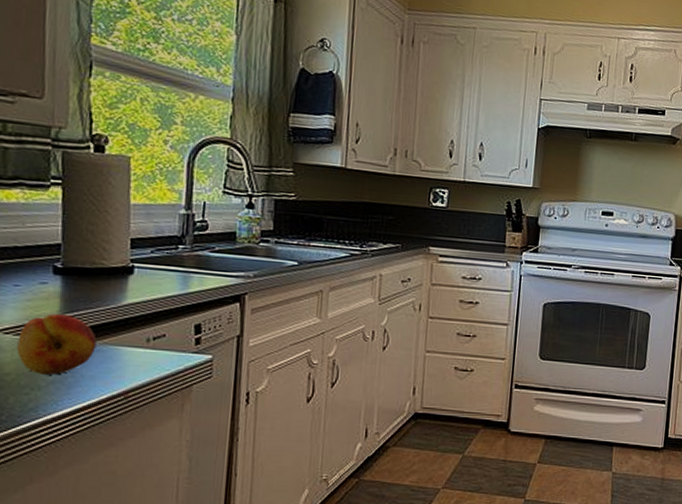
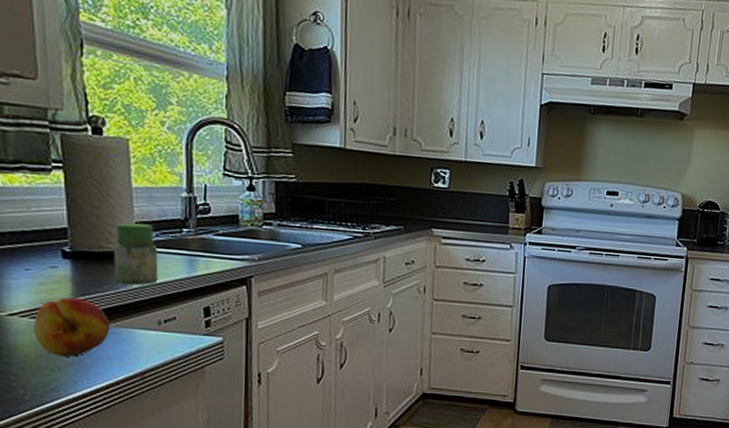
jar: none [105,239,152,302] -> present [114,222,159,286]

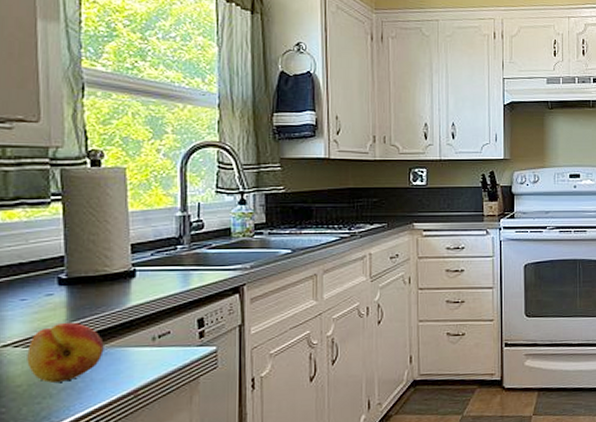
jar: present [114,222,159,286] -> none [109,245,153,305]

